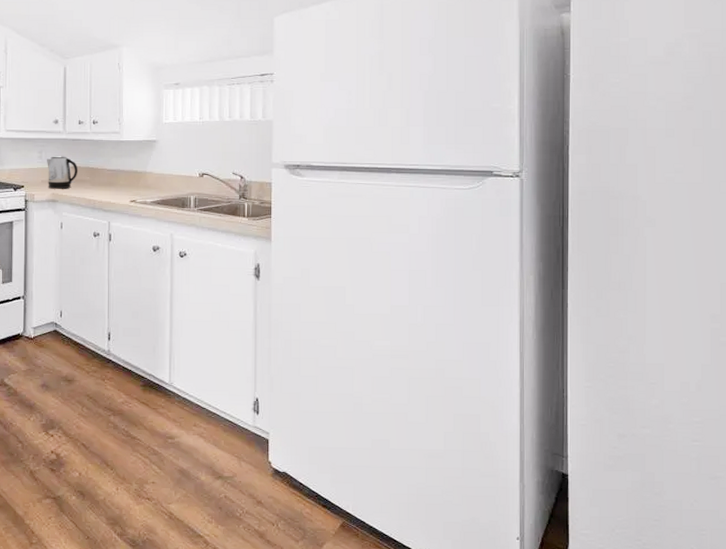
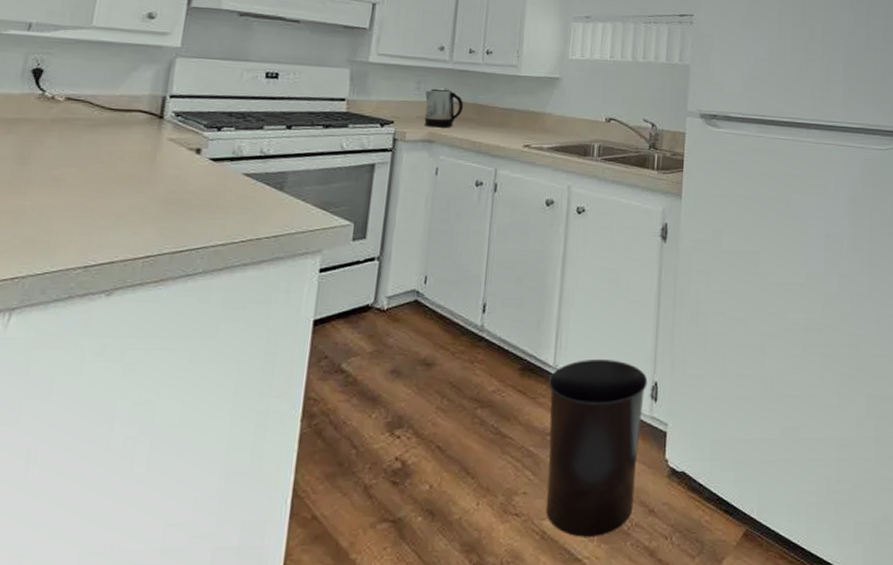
waste bin: none [166,379,250,519] -> present [545,360,648,537]

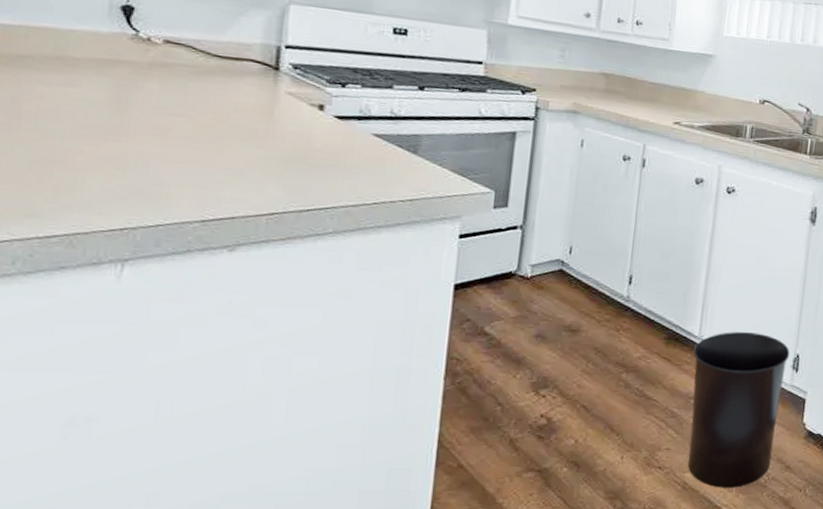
kettle: present [424,87,464,128] -> none [568,56,612,100]

